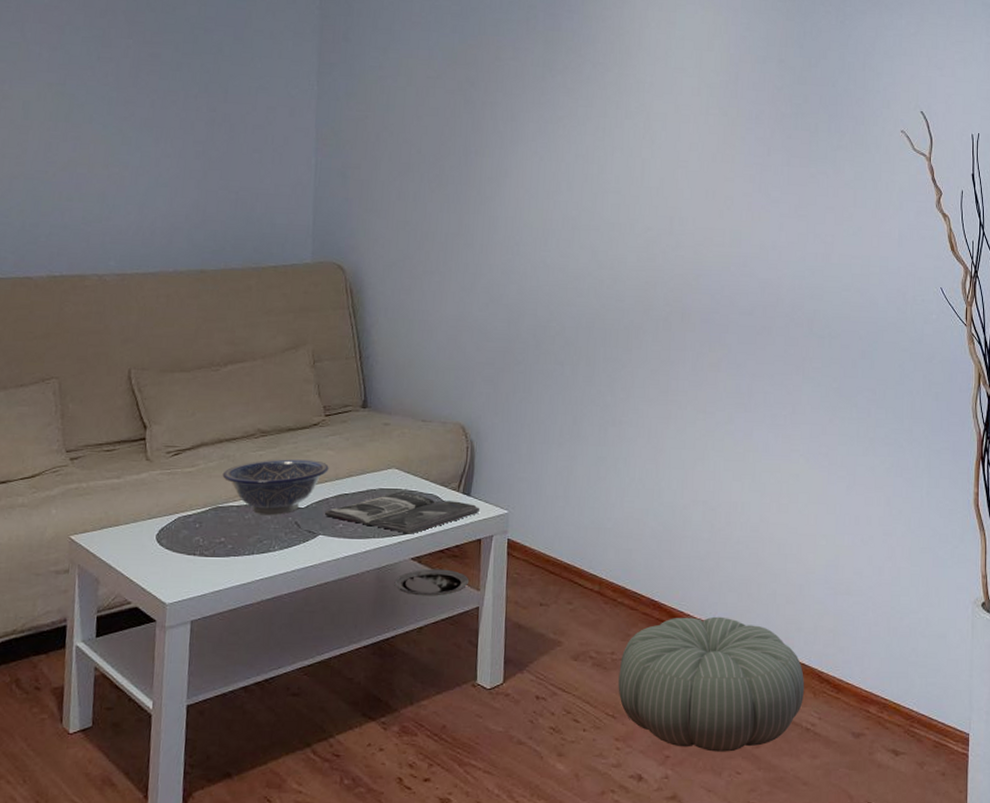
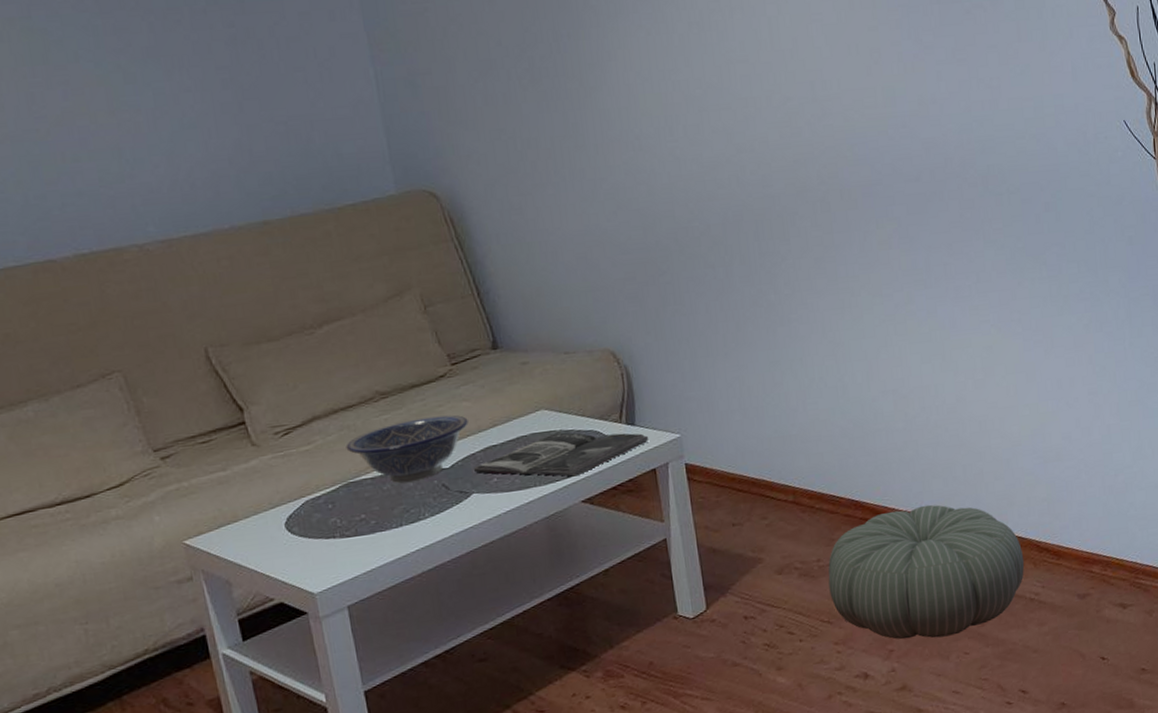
plate: present [394,569,470,596] -> none [568,505,651,538]

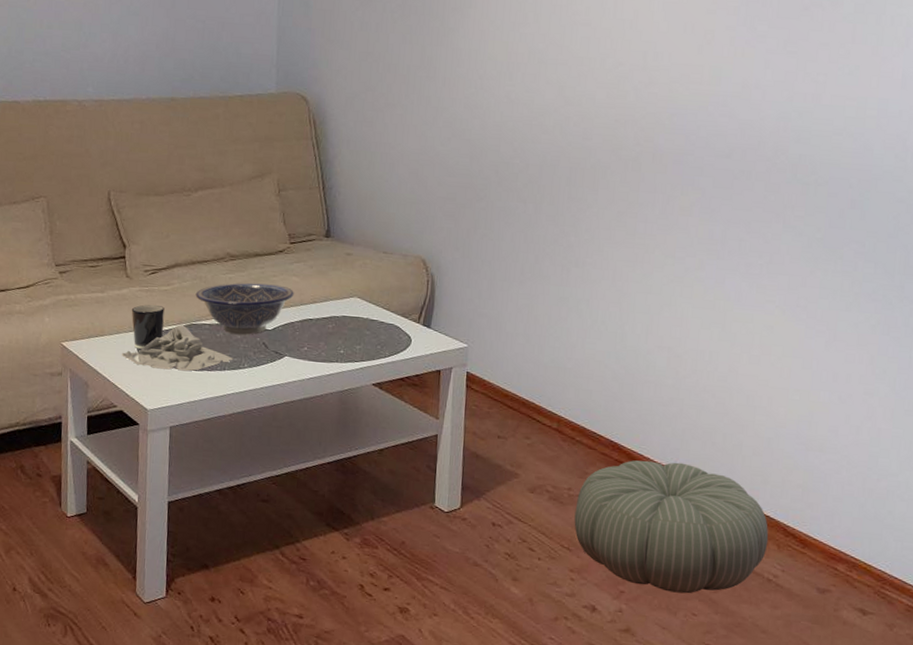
tissue: none [265,486,410,546] -> present [121,325,234,371]
mug: none [267,470,315,526] -> present [131,304,165,349]
magazine: present [473,432,649,477] -> none [290,320,440,361]

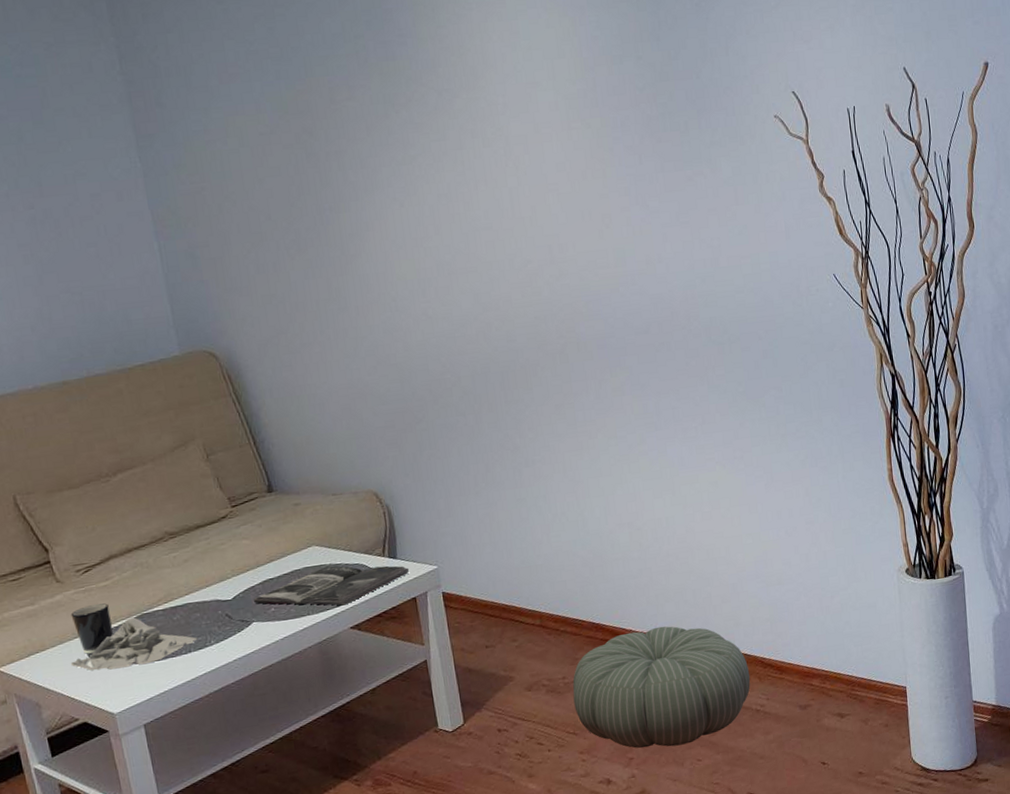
decorative bowl: present [195,282,294,335] -> none [139,552,248,614]
magazine: none [290,320,440,361] -> present [253,565,410,606]

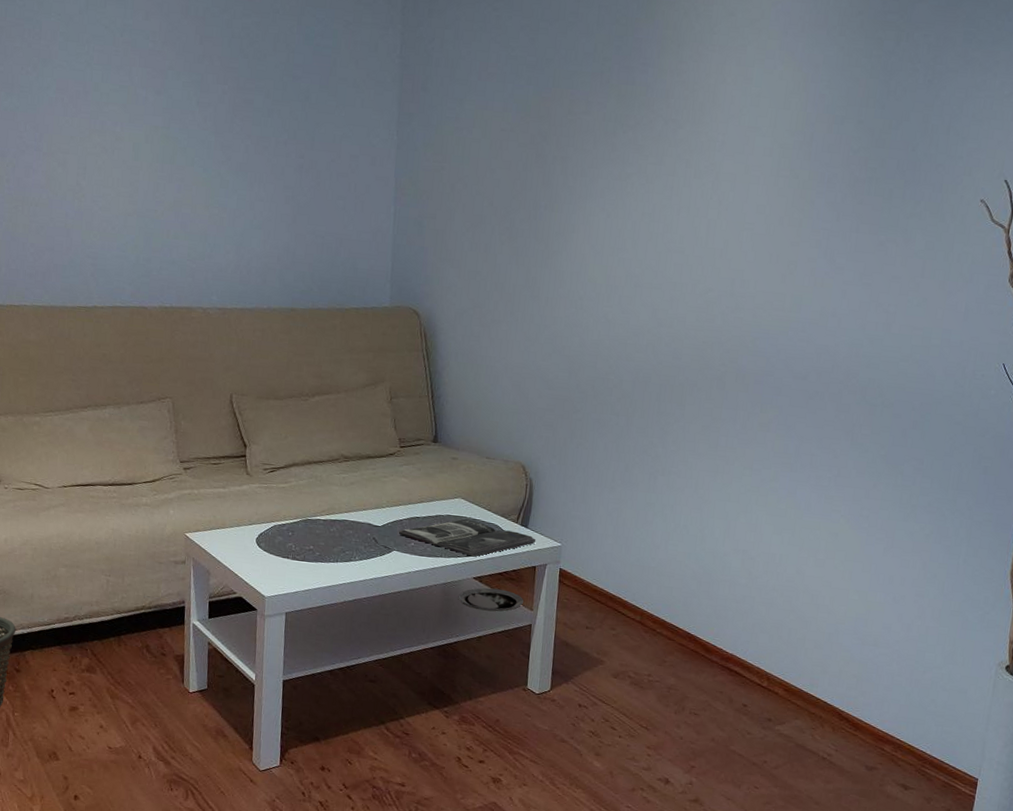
mug: present [70,603,113,654] -> none [251,500,282,541]
tissue: present [70,617,198,671] -> none [241,519,346,563]
plate: none [338,631,413,661] -> present [458,587,524,612]
pouf: present [572,626,751,749] -> none [652,650,826,769]

